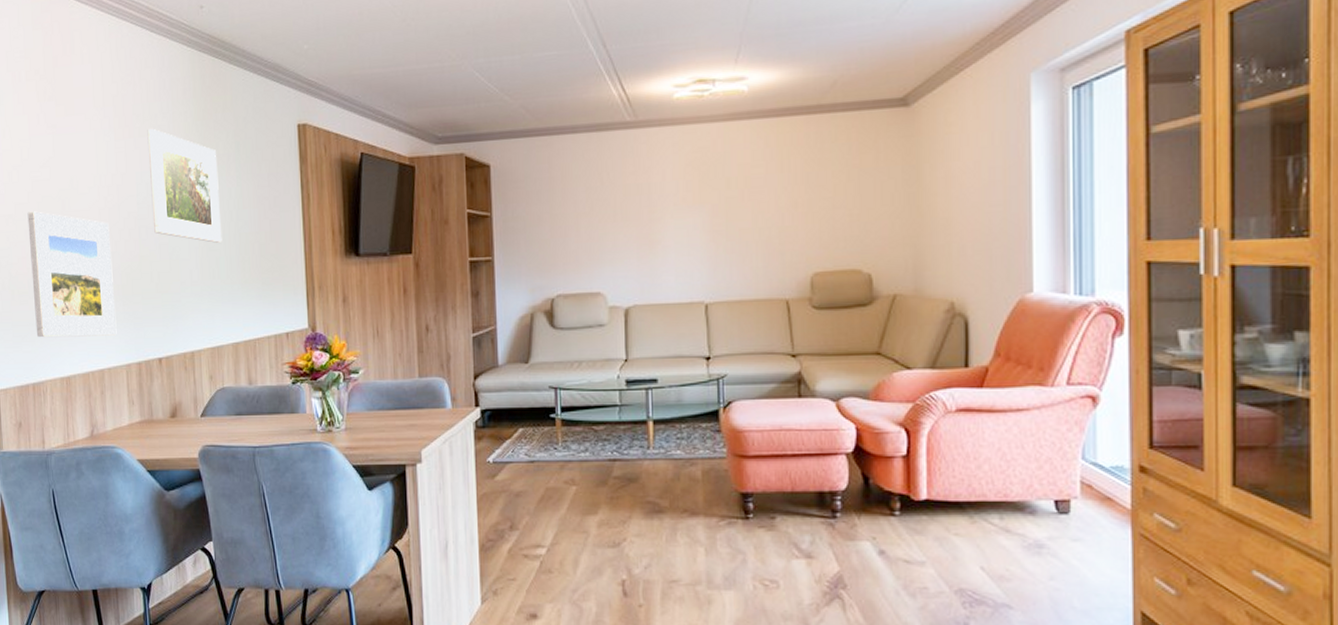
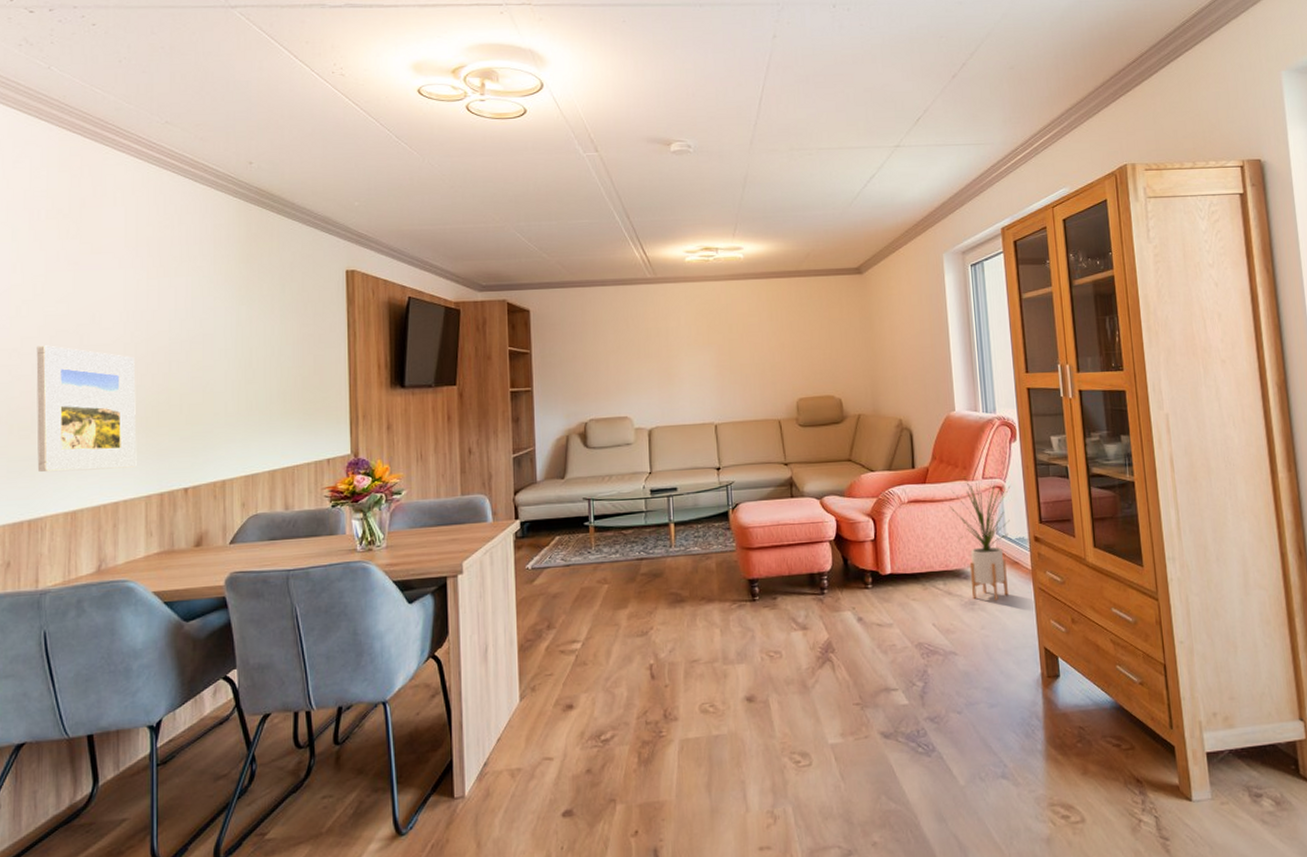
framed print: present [147,128,222,243] -> none [184,269,262,376]
house plant: none [1014,380,1110,546] -> present [949,476,1011,601]

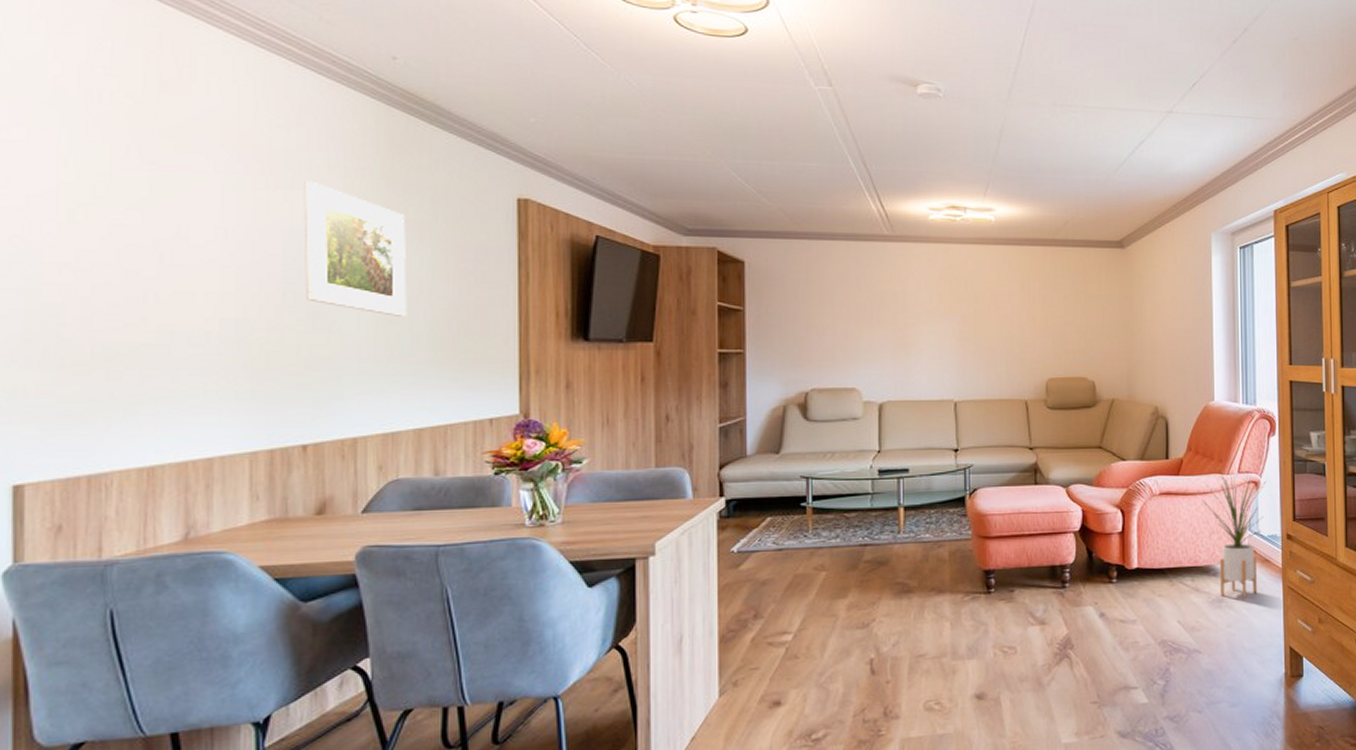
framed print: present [36,345,137,472] -> none [97,261,238,418]
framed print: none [184,269,262,376] -> present [304,181,407,316]

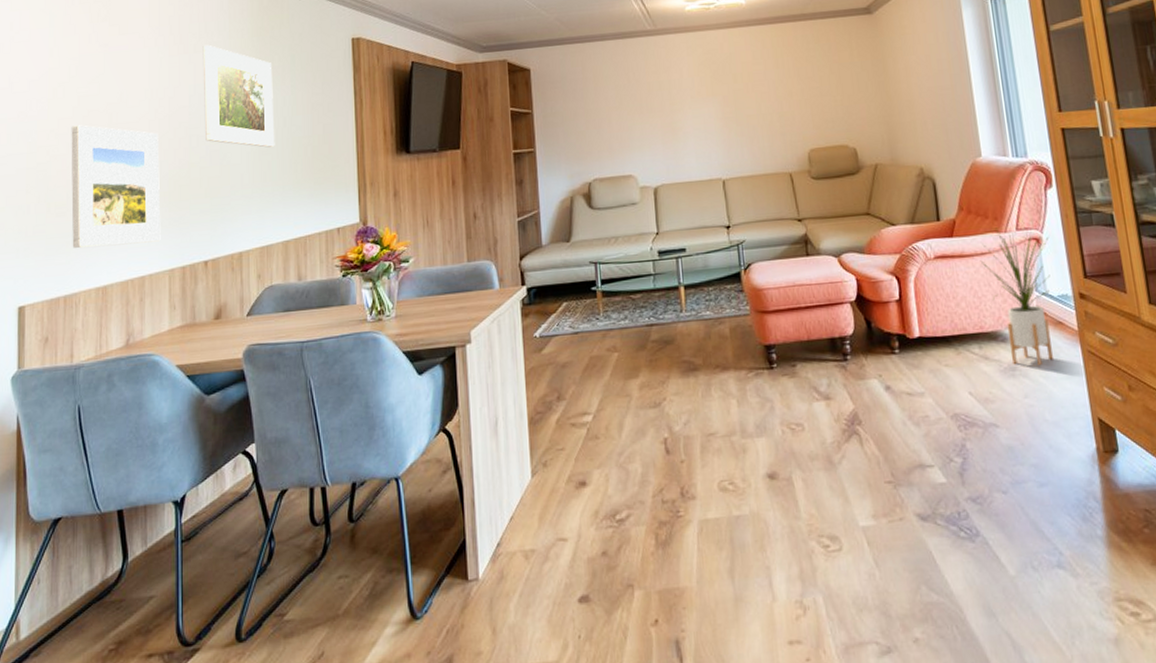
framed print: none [97,261,238,418] -> present [71,125,161,248]

